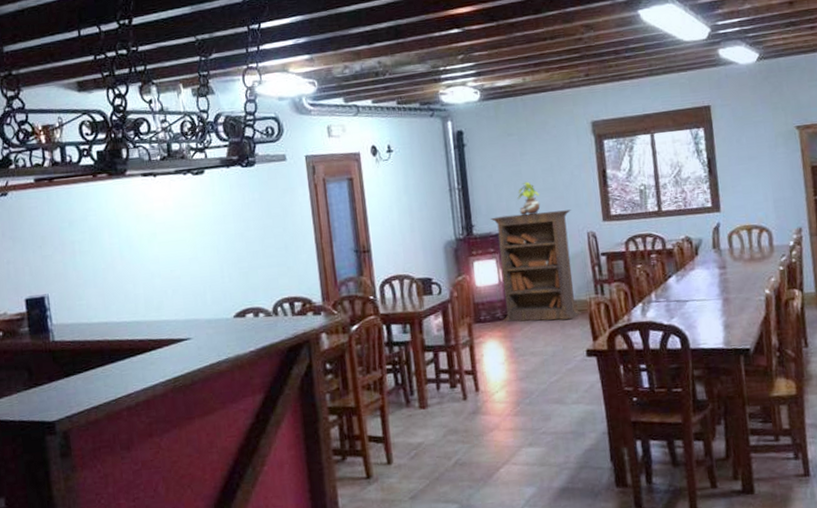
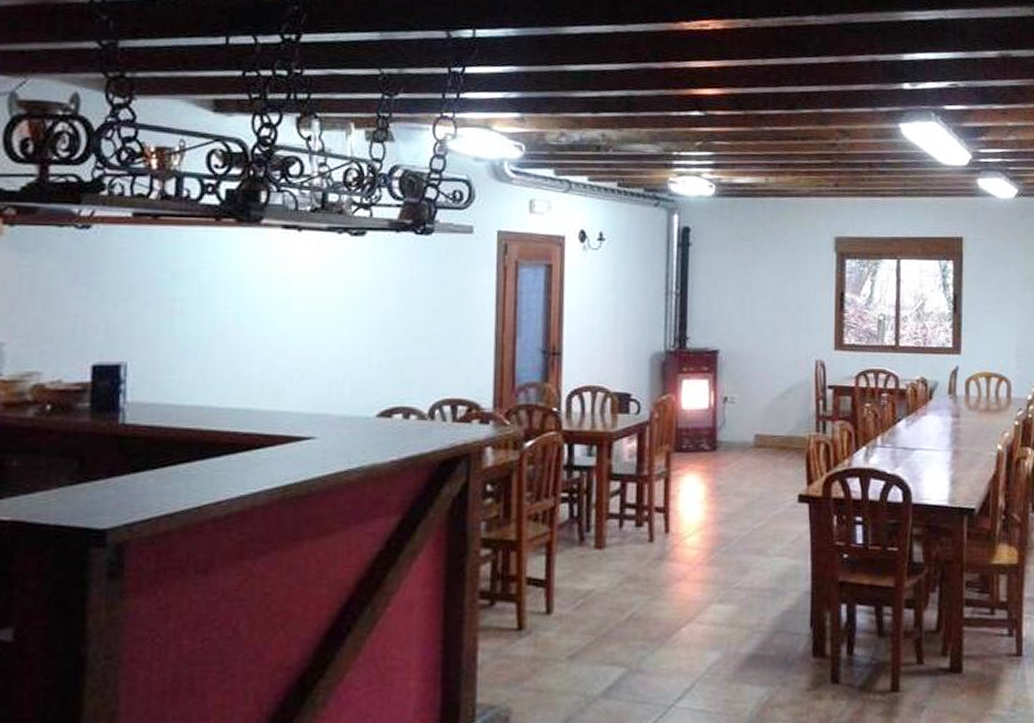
bookcase: present [490,209,582,322] -> none [707,331,802,458]
potted plant: present [517,181,541,216] -> none [742,295,767,334]

